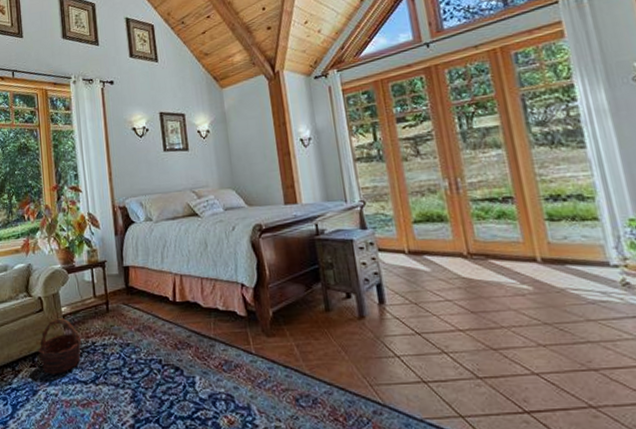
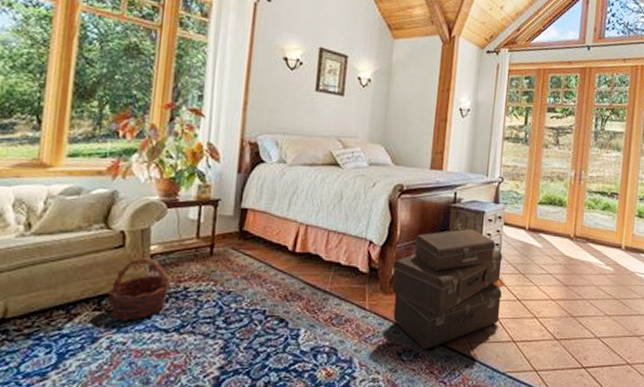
suitcase: none [269,260,400,394] -> present [392,229,503,349]

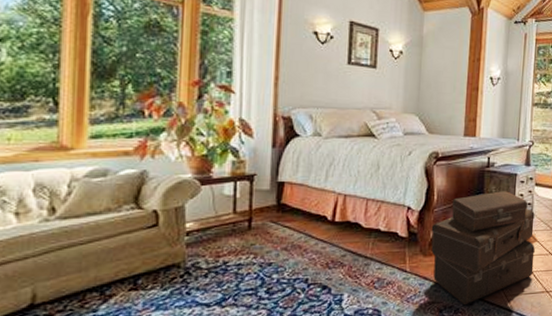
basket: present [108,257,171,320] -> none [144,235,210,298]

